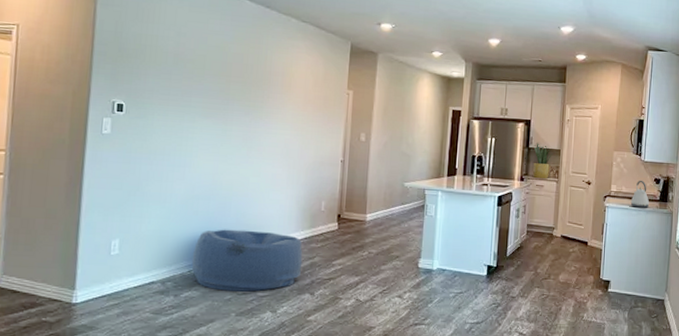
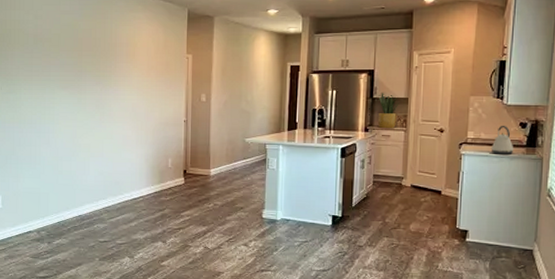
bean bag chair: present [191,229,303,292] -> none [60,185,154,240]

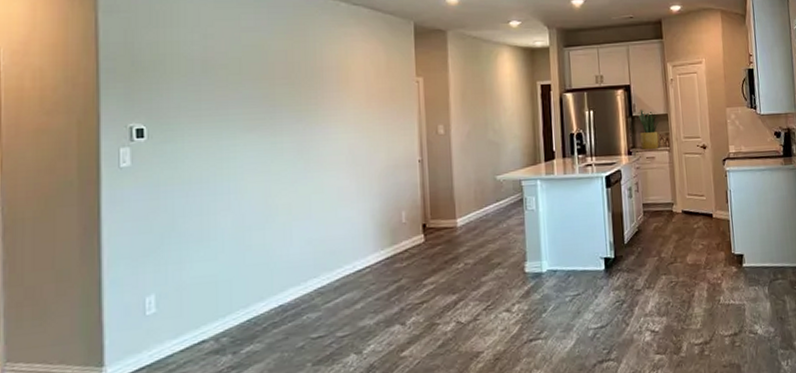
kettle: present [491,125,514,156] -> none [752,135,774,169]

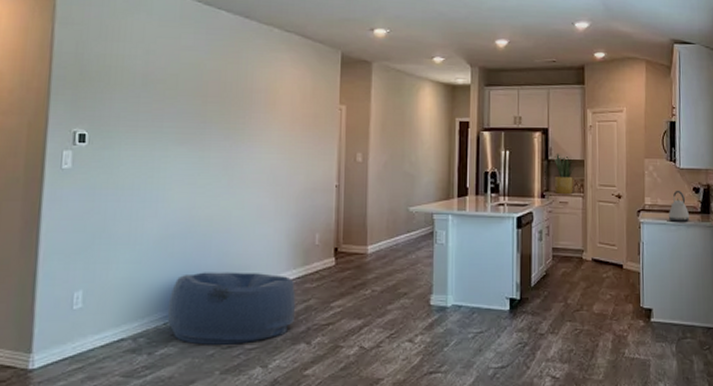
bean bag chair: none [250,257,387,338] -> present [167,272,296,345]
kettle: none [752,135,774,169] -> present [668,190,690,223]

